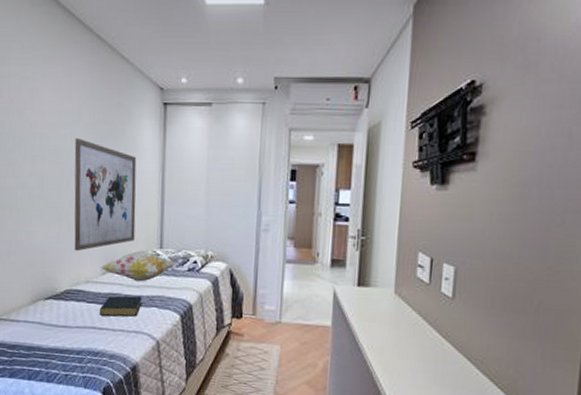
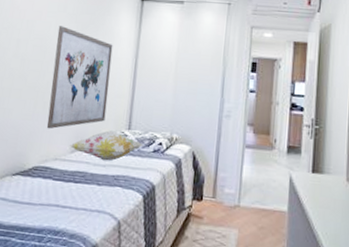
hardback book: present [99,296,142,317] -> none [64,174,107,196]

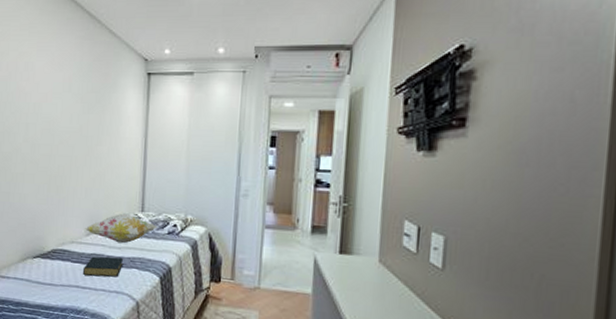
wall art: present [46,26,113,129] -> none [61,107,121,213]
hardback book: none [64,174,107,196] -> present [82,256,123,277]

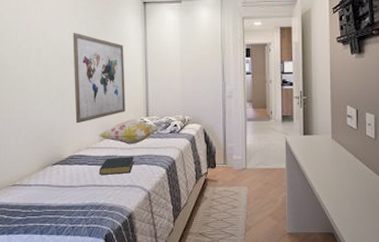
wall art: none [61,107,121,213] -> present [72,33,125,124]

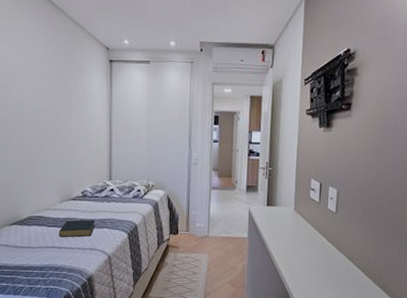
wall art: present [72,33,125,124] -> none [33,88,88,184]
decorative pillow: present [98,119,161,145] -> none [59,182,124,208]

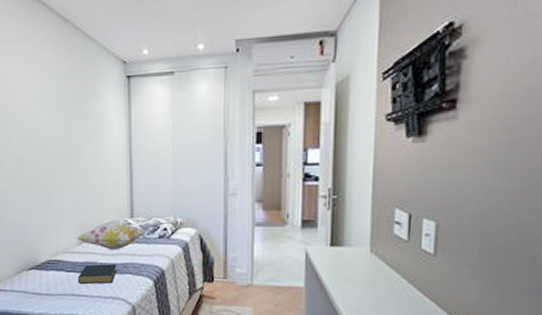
decorative pillow: none [59,182,124,208] -> present [76,220,148,250]

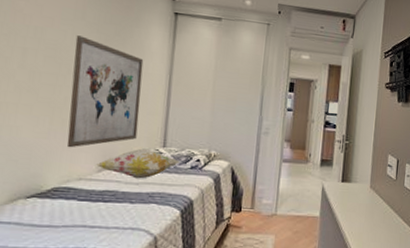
wall art: none [46,117,107,224] -> present [66,35,144,148]
hardback book: present [77,264,116,284] -> none [91,193,141,215]

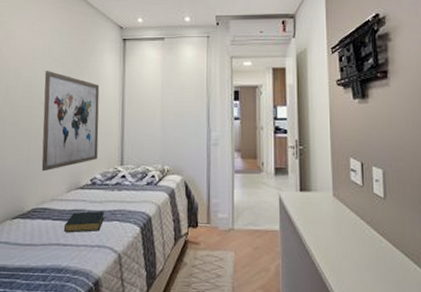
hardback book: none [91,193,141,215] -> present [63,211,104,233]
decorative pillow: present [96,148,180,179] -> none [66,168,136,197]

